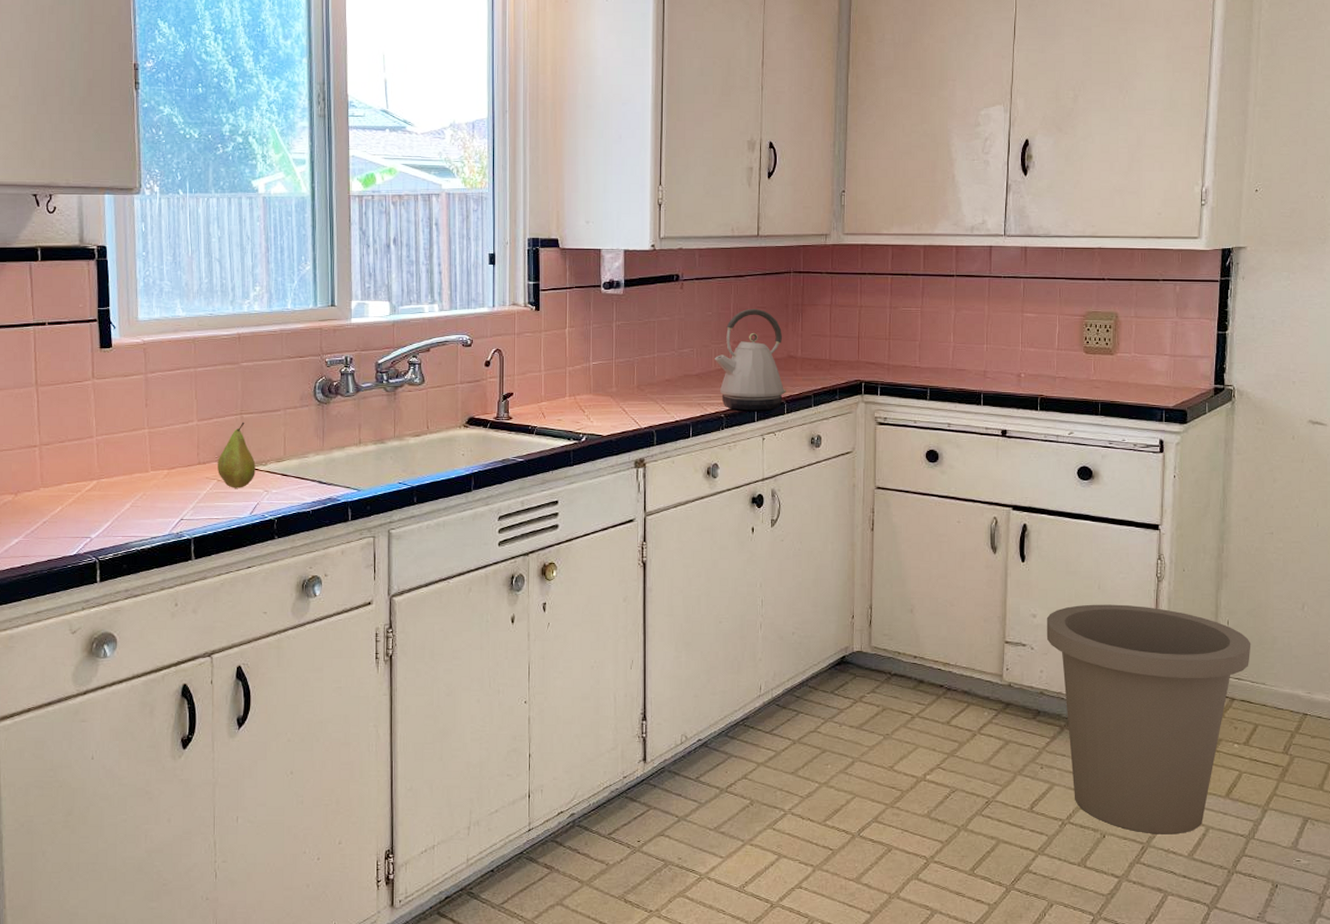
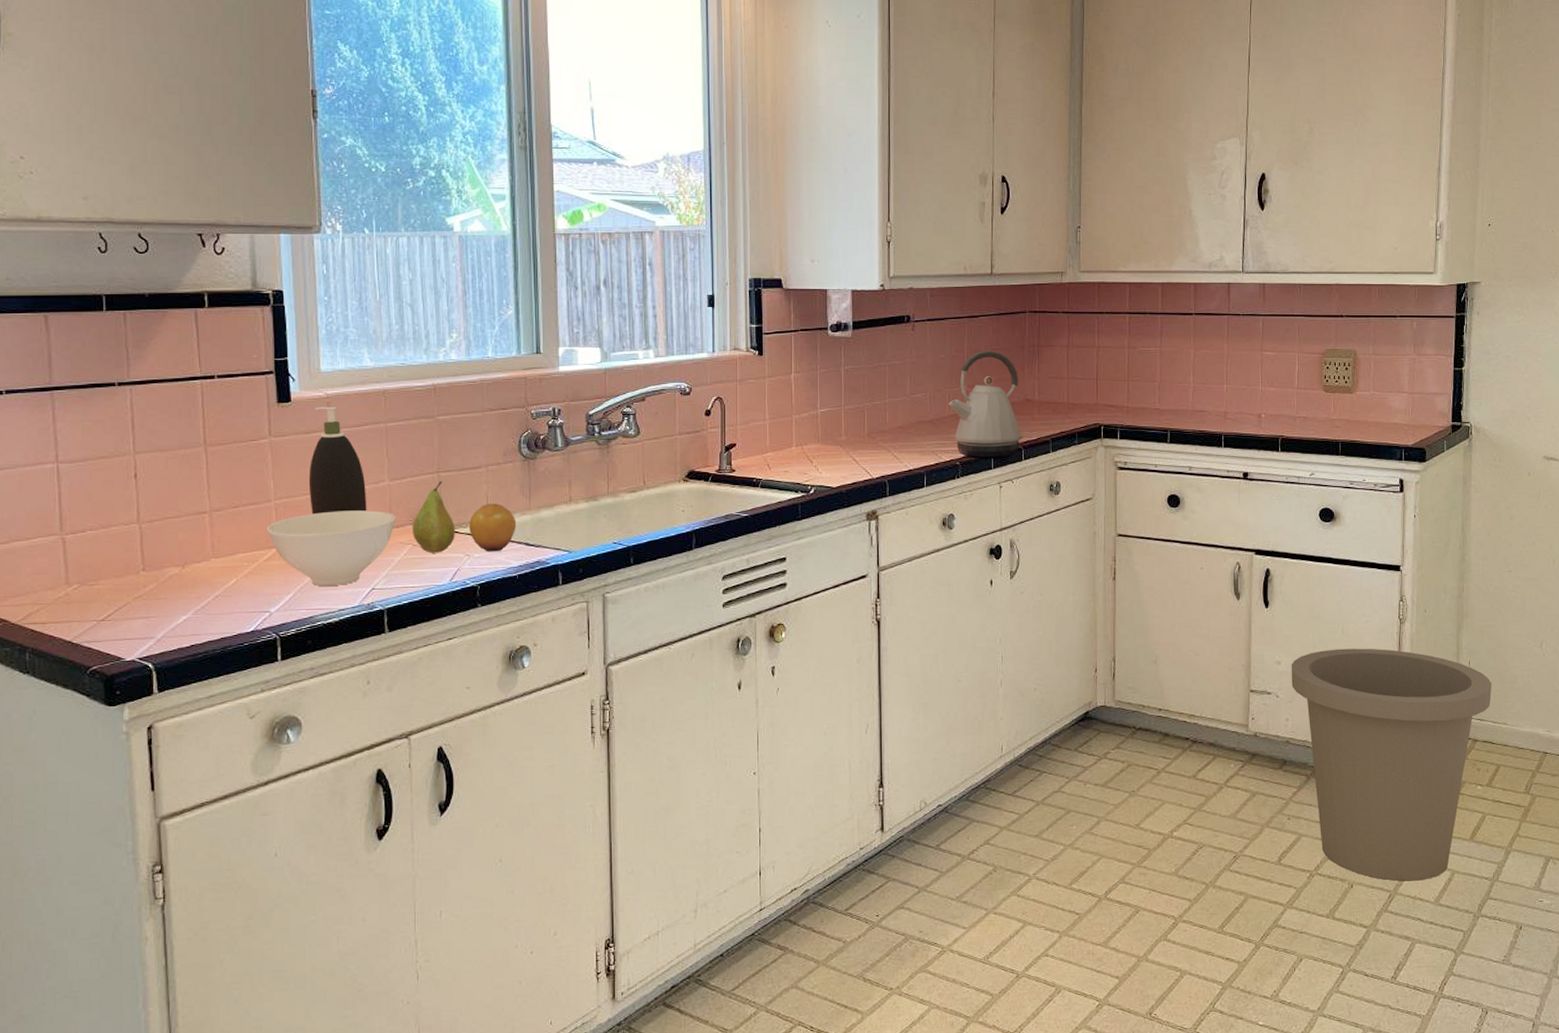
bowl: none [88,447,203,516] -> present [266,510,396,587]
soap dispenser: none [126,352,178,451] -> present [308,406,367,515]
fruit: none [268,444,311,489] -> present [469,503,517,552]

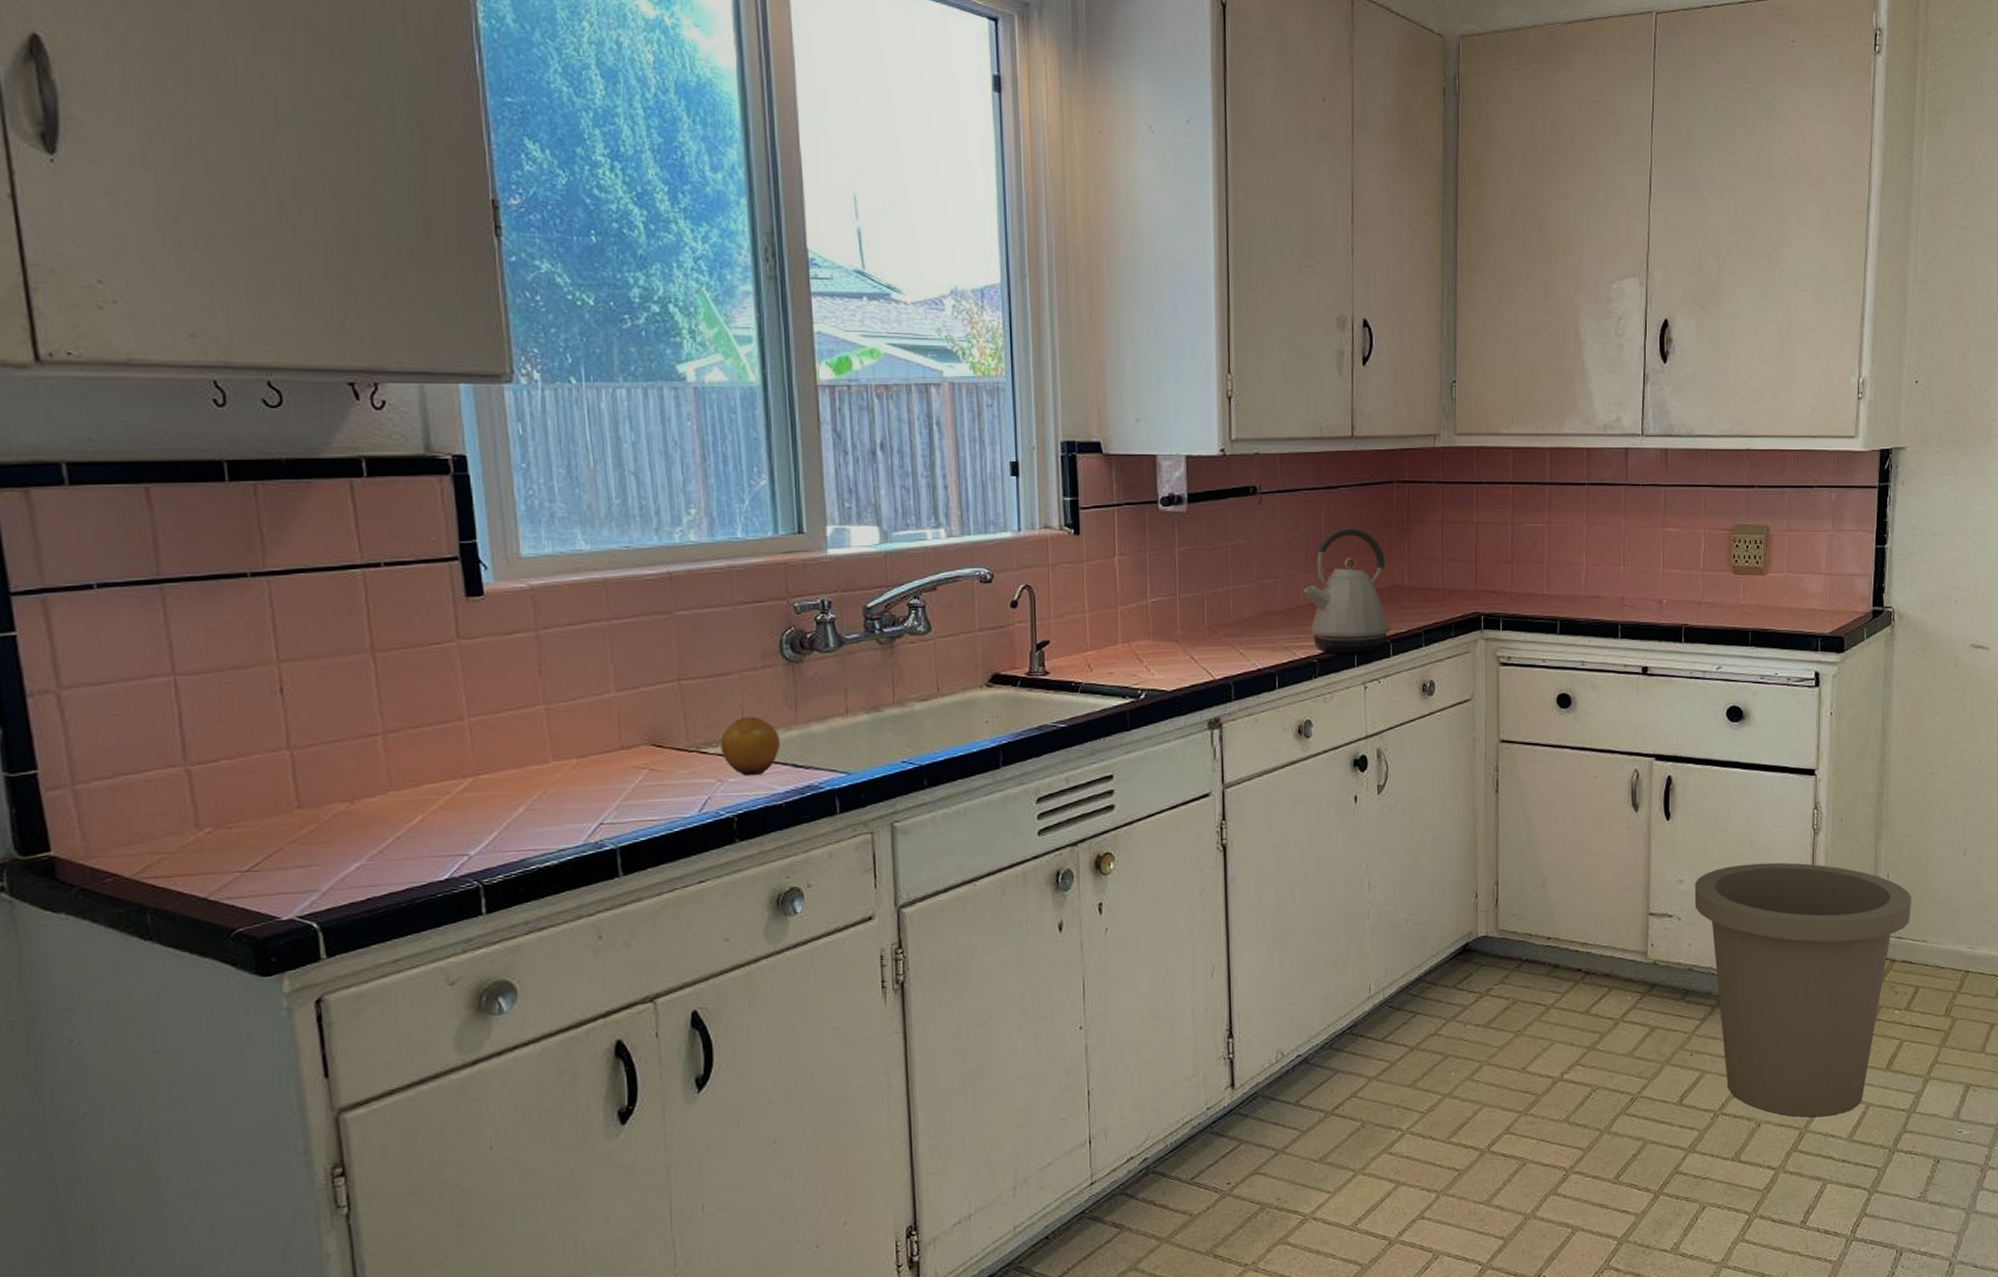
bowl: present [266,510,396,587] -> none [459,728,627,823]
soap dispenser: present [308,406,367,515] -> none [511,600,589,735]
fruit: present [413,480,455,553] -> none [648,690,704,779]

